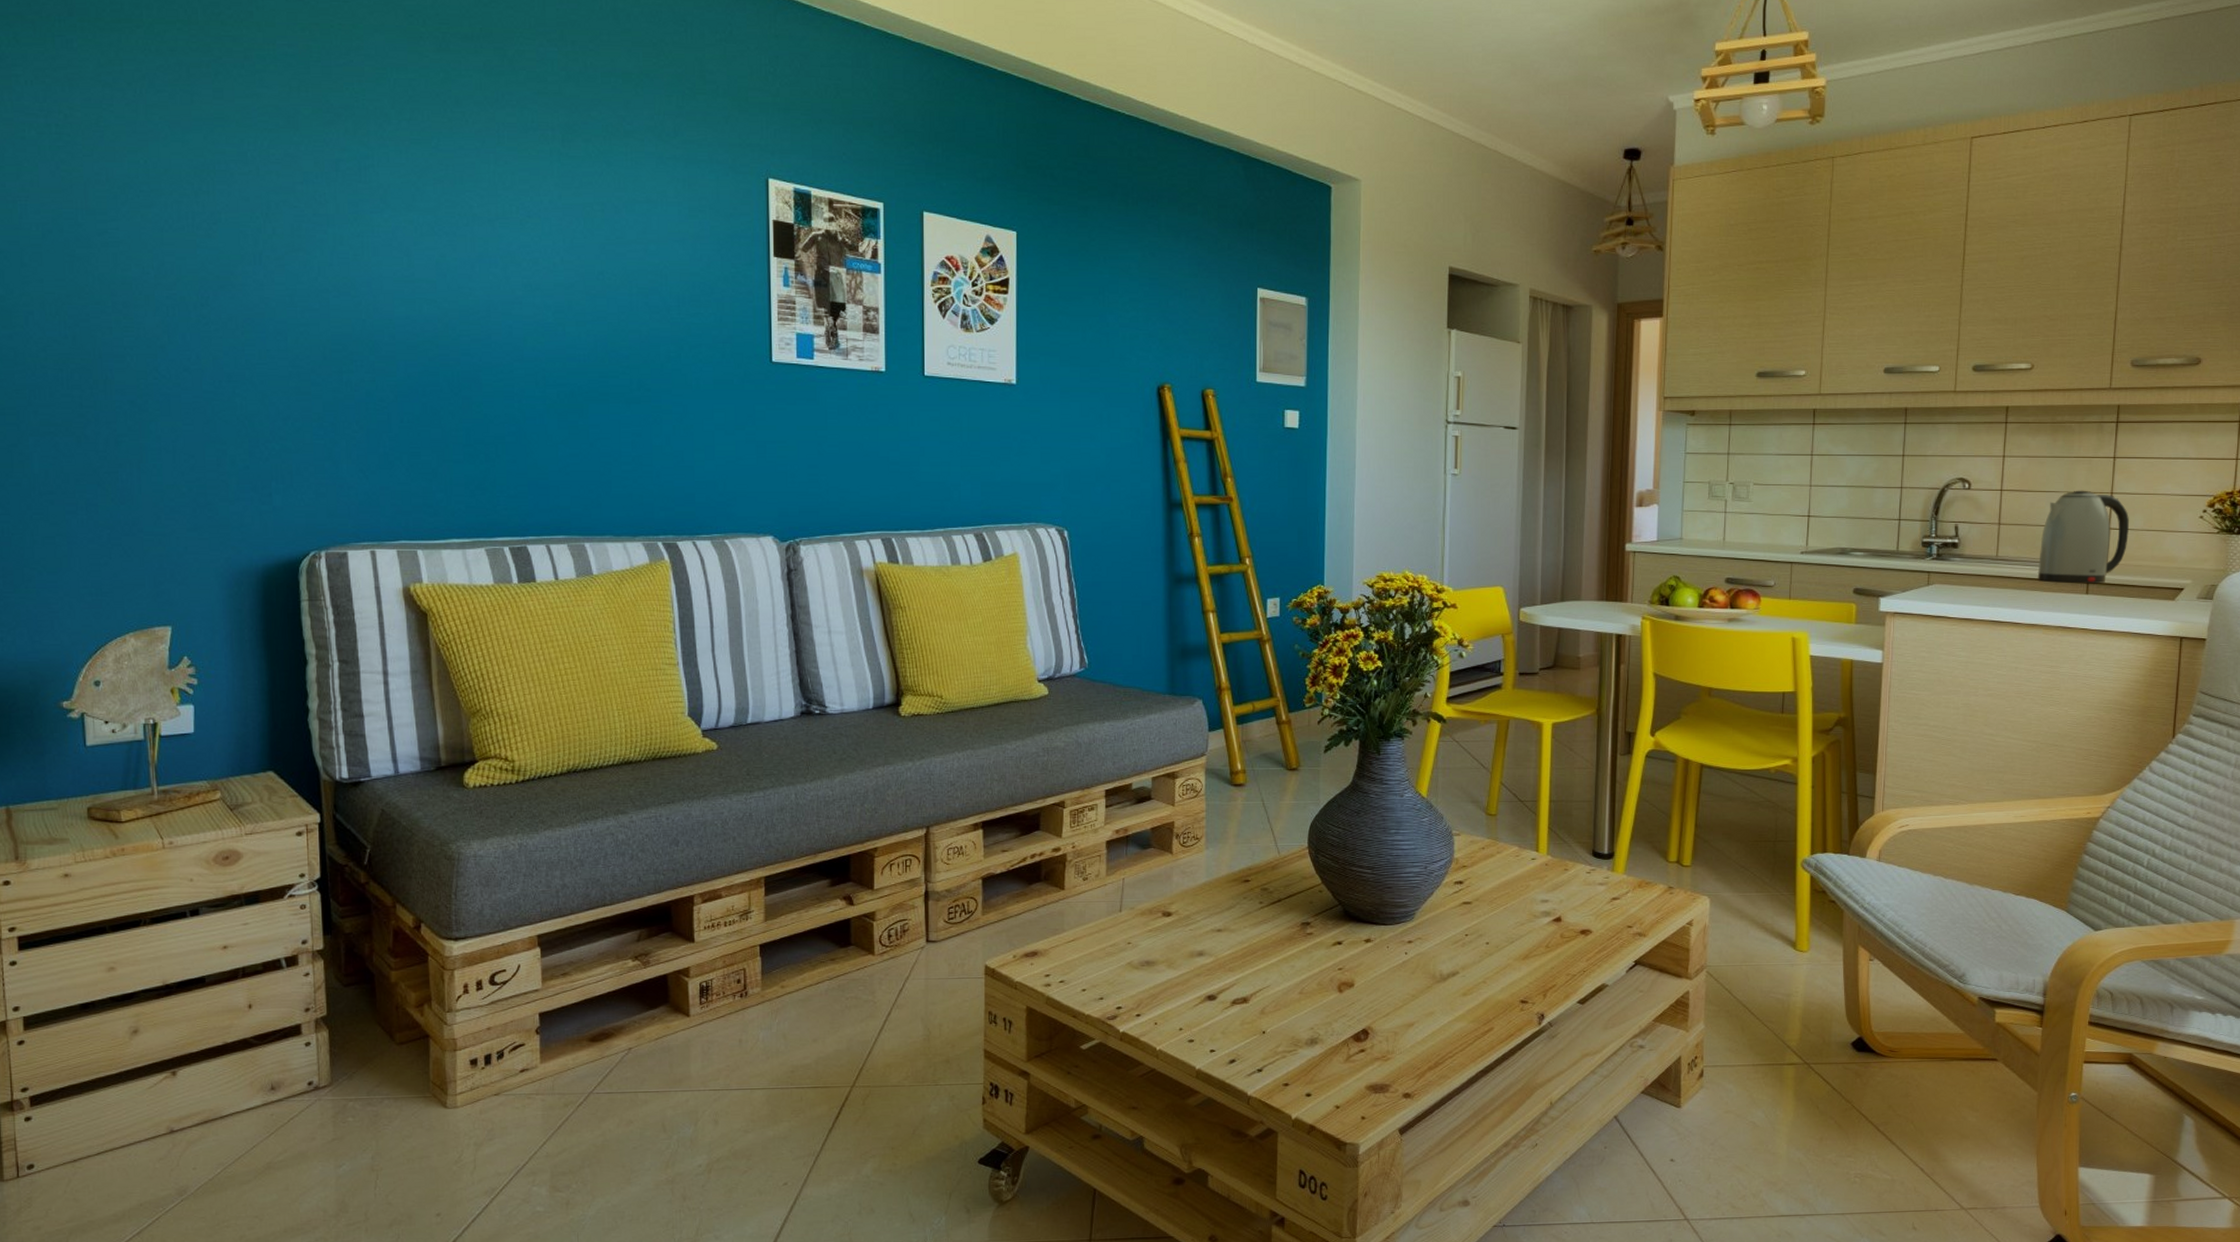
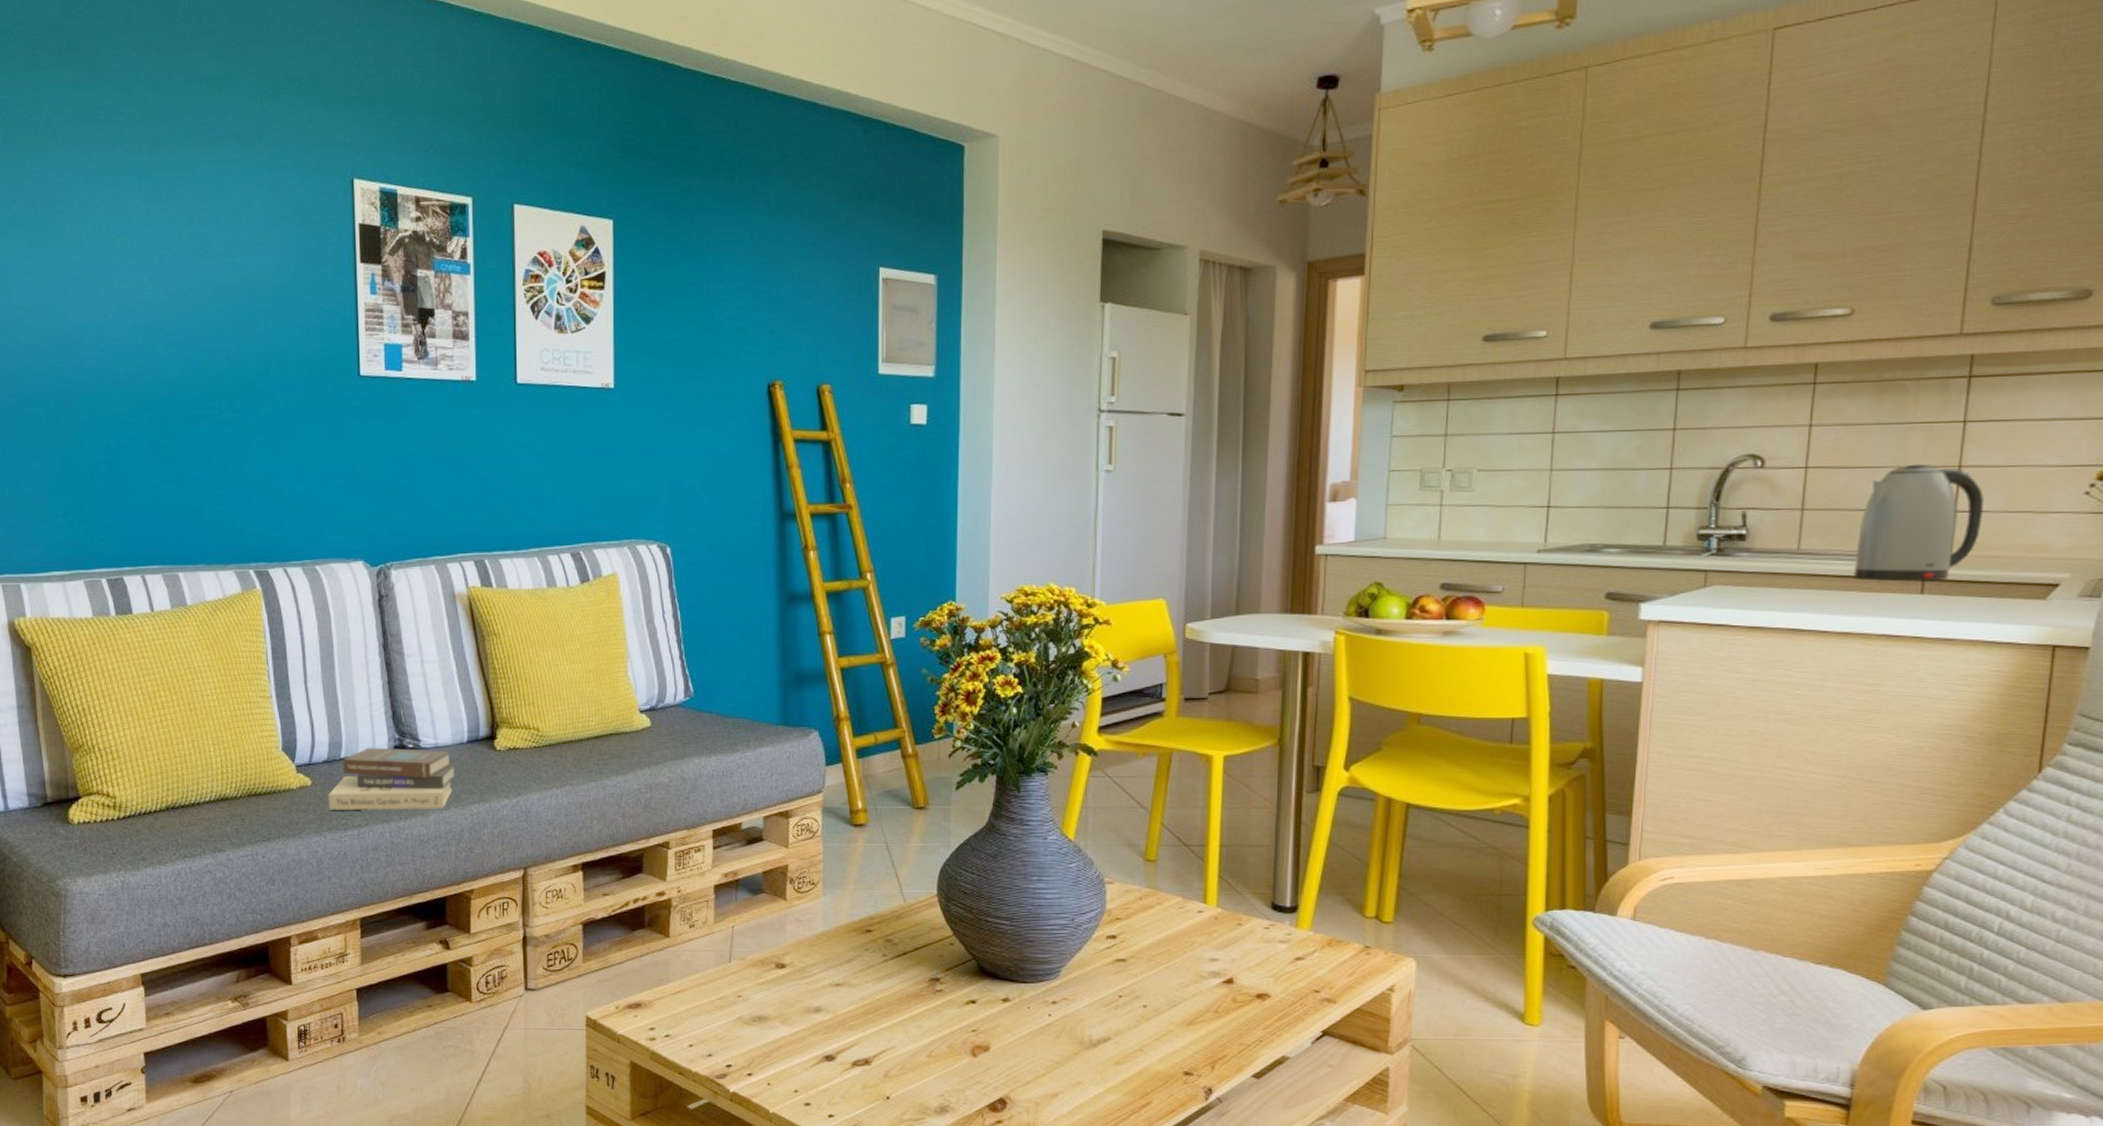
books: none [734,713,862,773] -> present [328,747,456,810]

